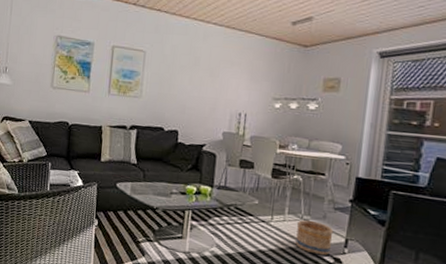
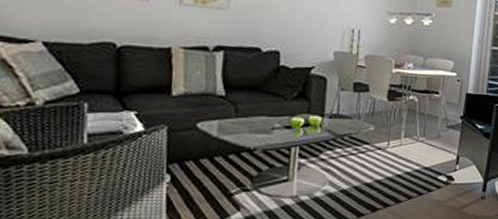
basket: present [296,219,334,255] -> none [412,141,447,174]

